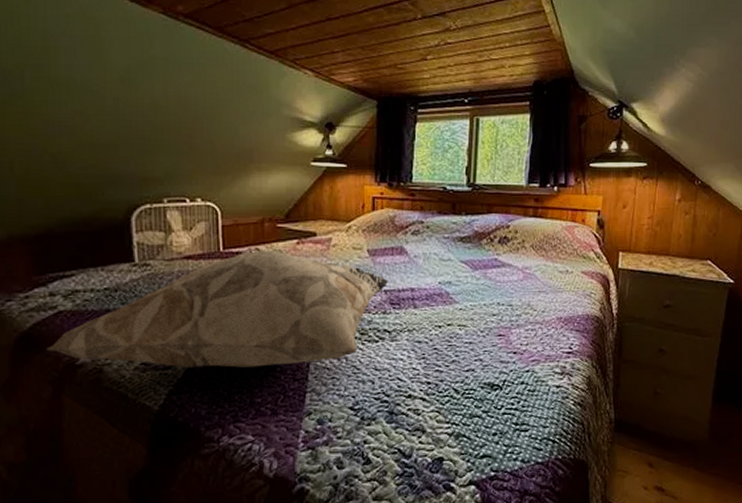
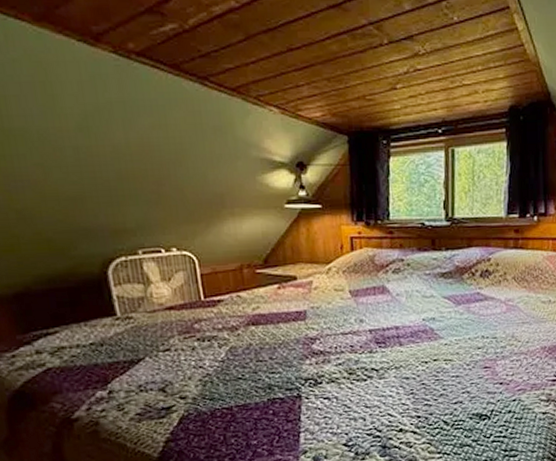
decorative pillow: present [47,251,388,368] -> none [41,297,372,416]

